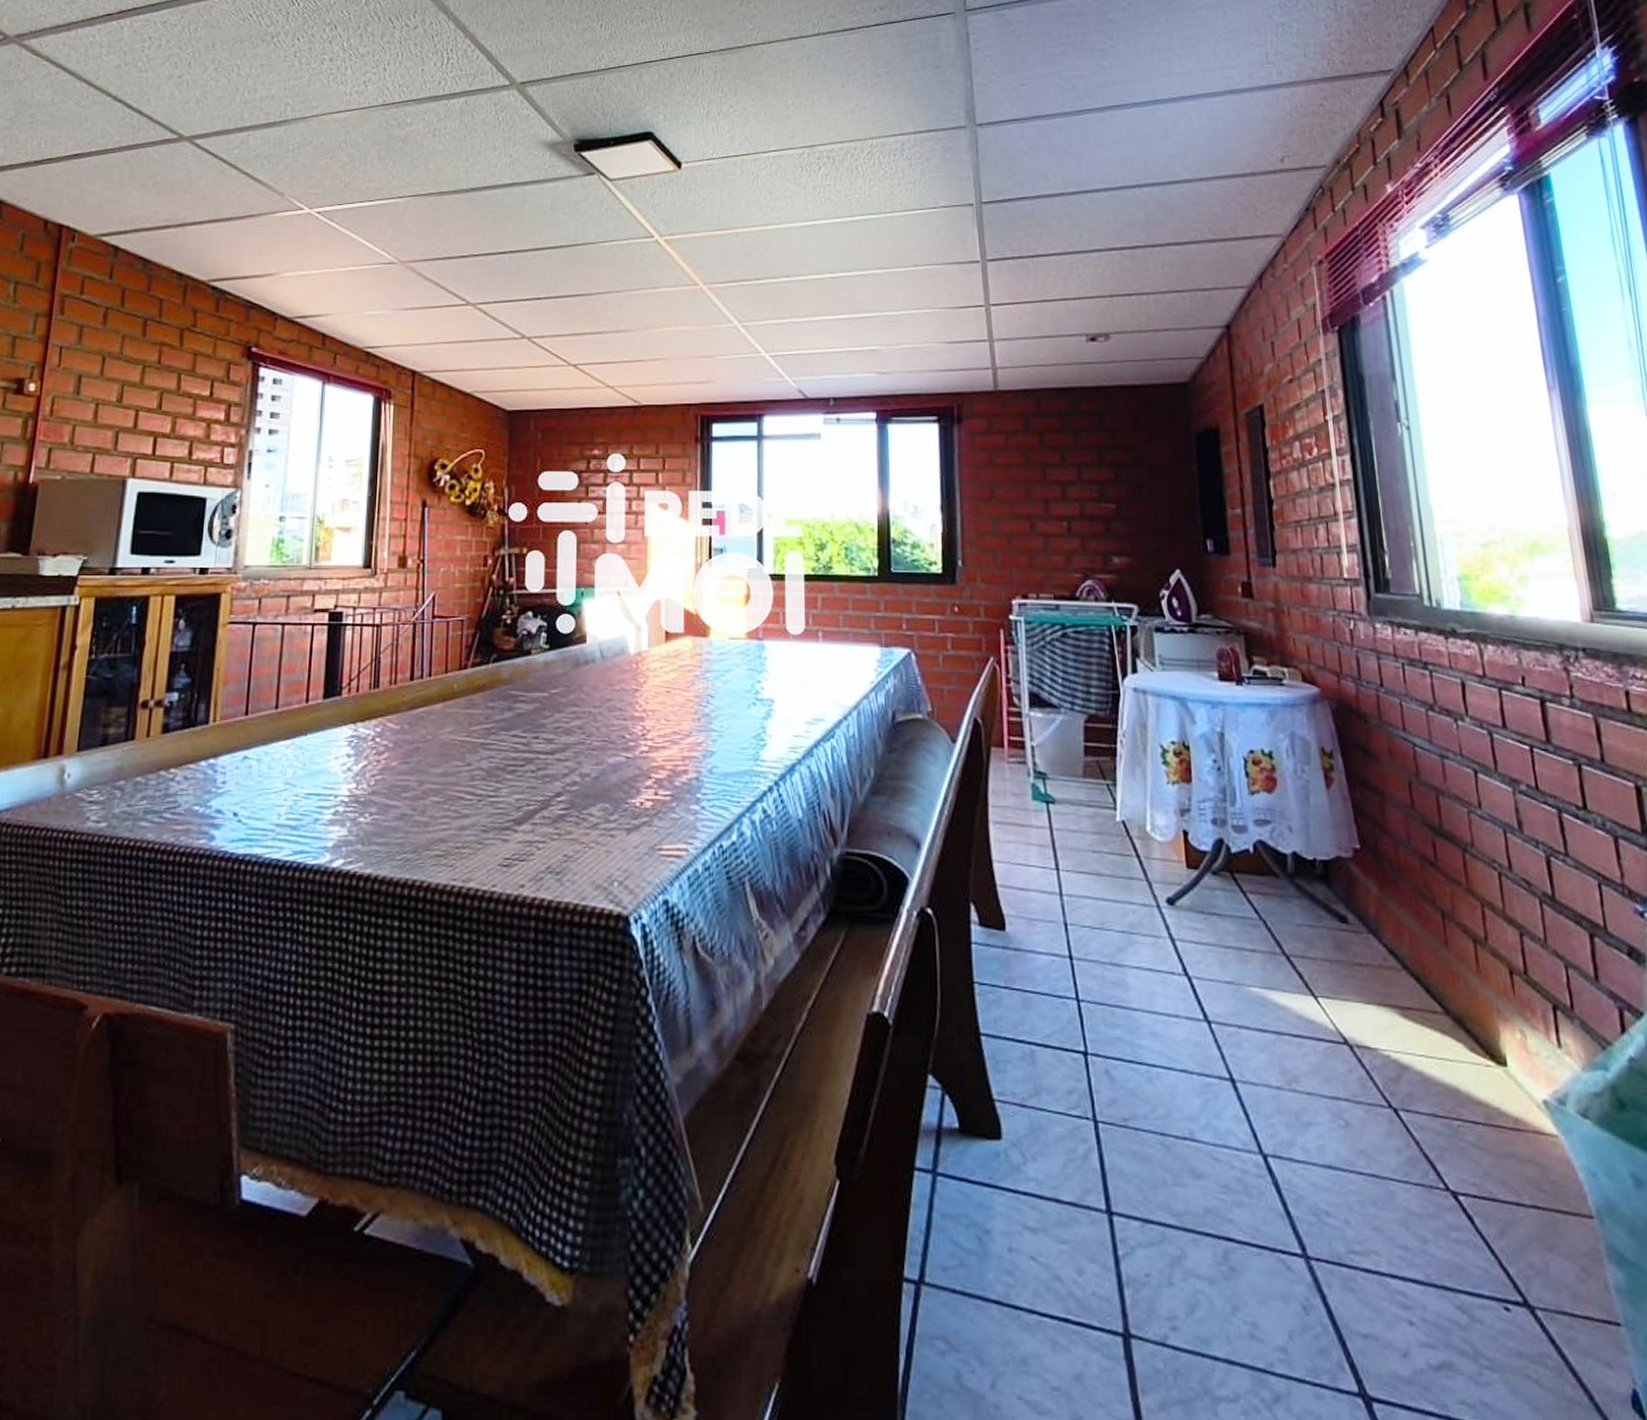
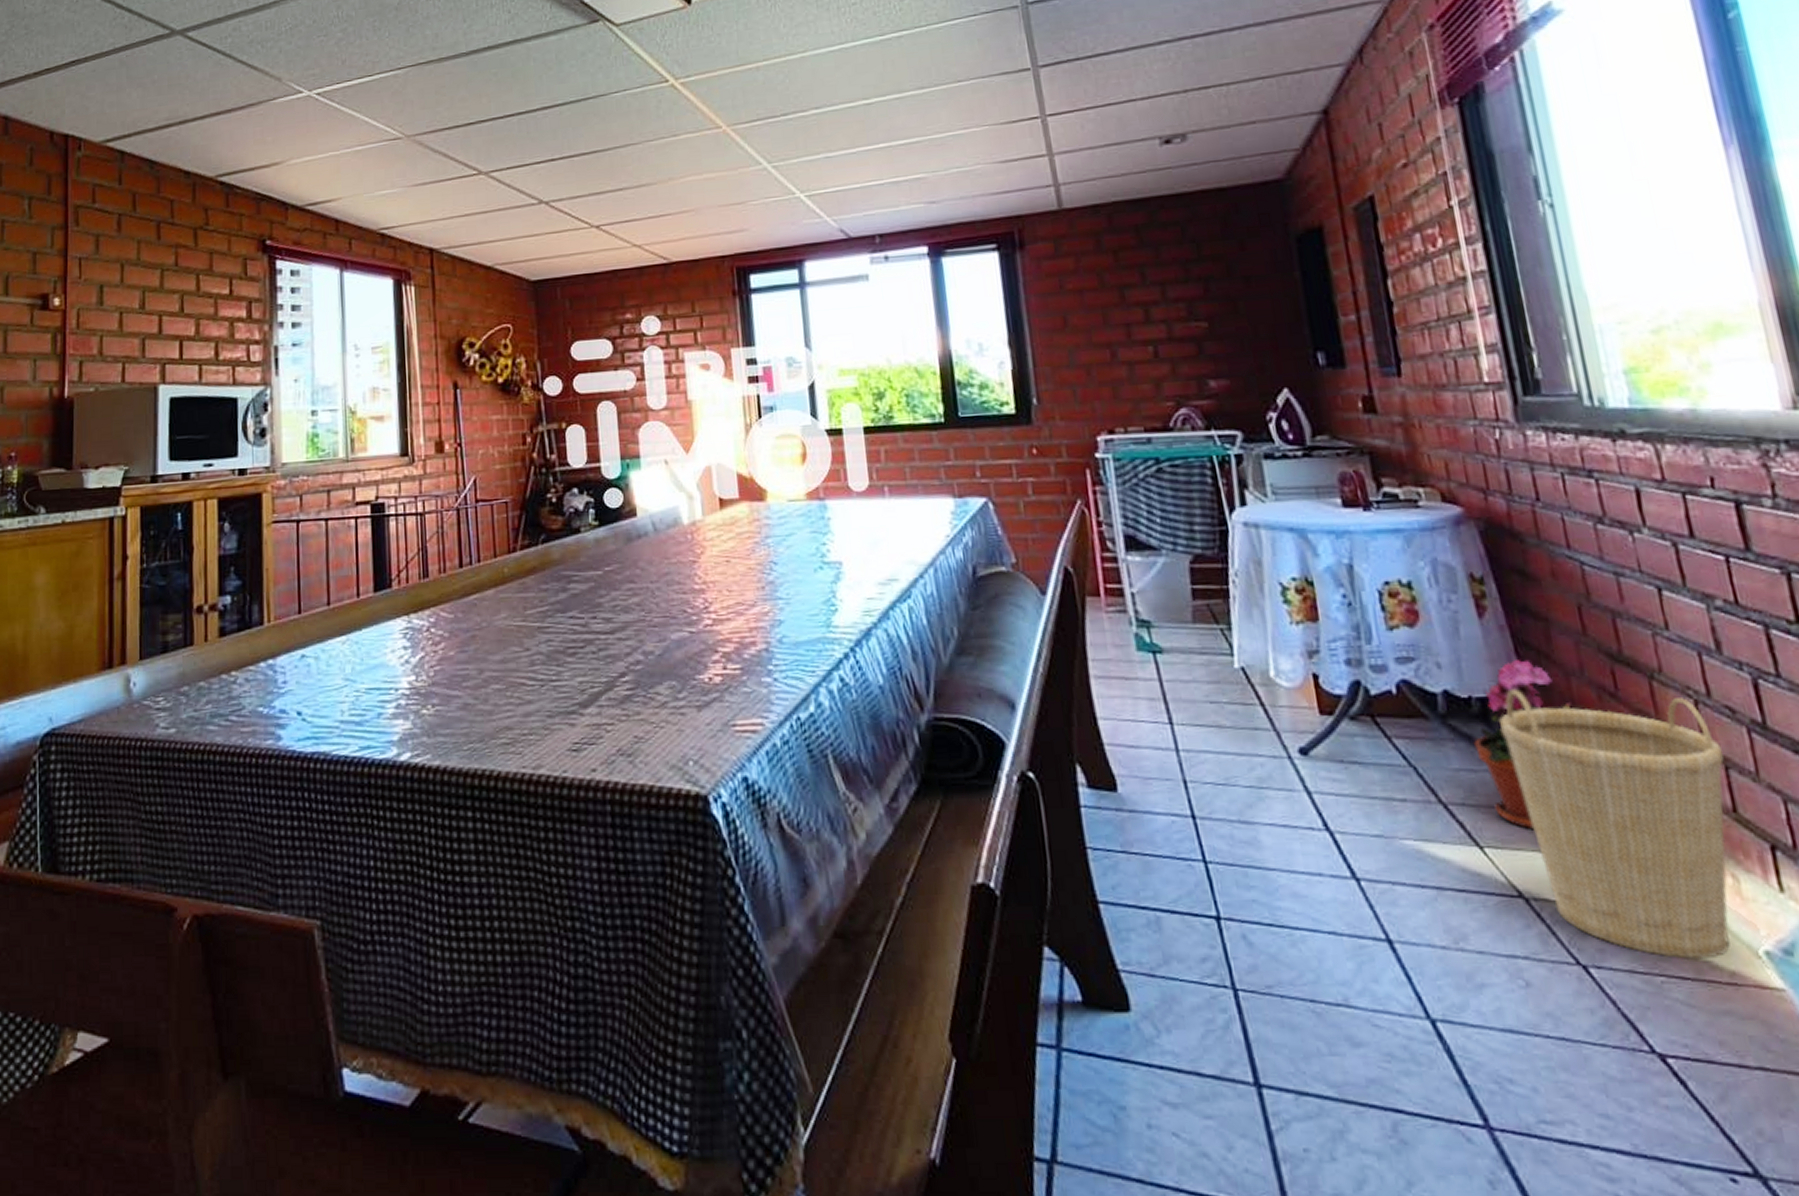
potted plant: none [1316,826,1398,983] -> present [1474,658,1572,830]
basket: none [1338,855,1519,1106] -> present [1499,690,1730,959]

